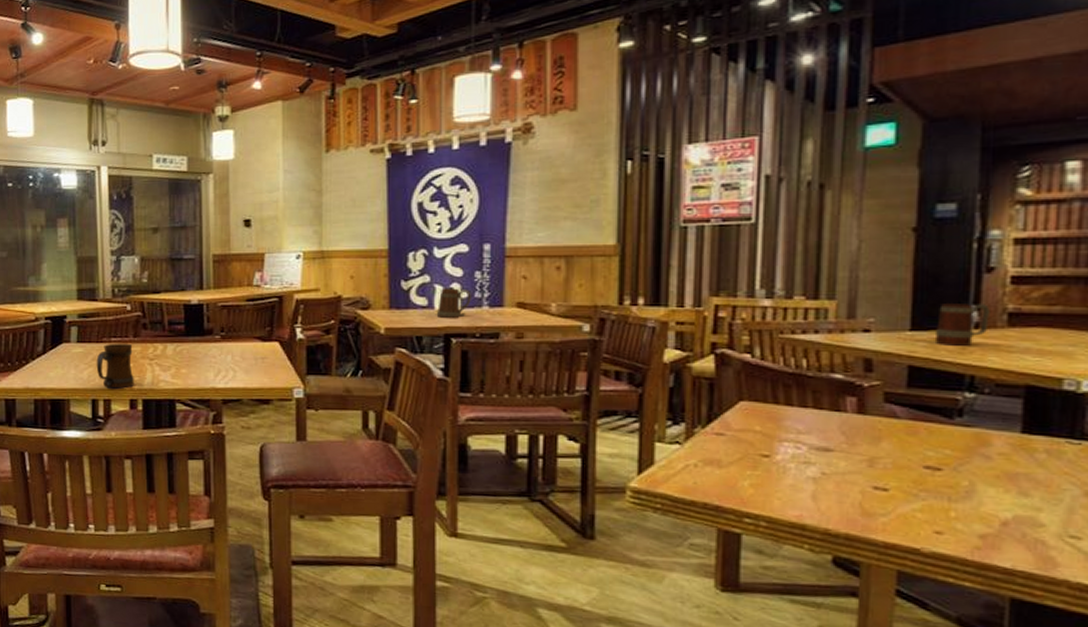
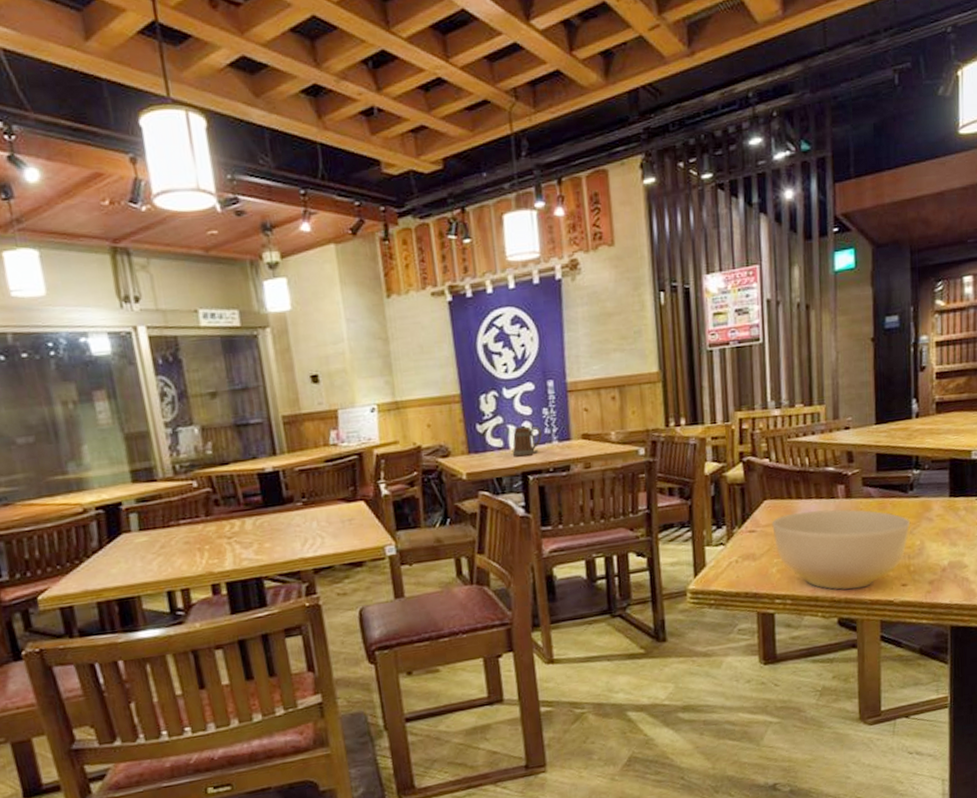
beer mug: present [96,343,134,389] -> none [165,523,214,577]
bowl: none [748,420,956,526] -> present [772,509,911,590]
beer mug: present [934,304,990,346] -> none [891,397,925,434]

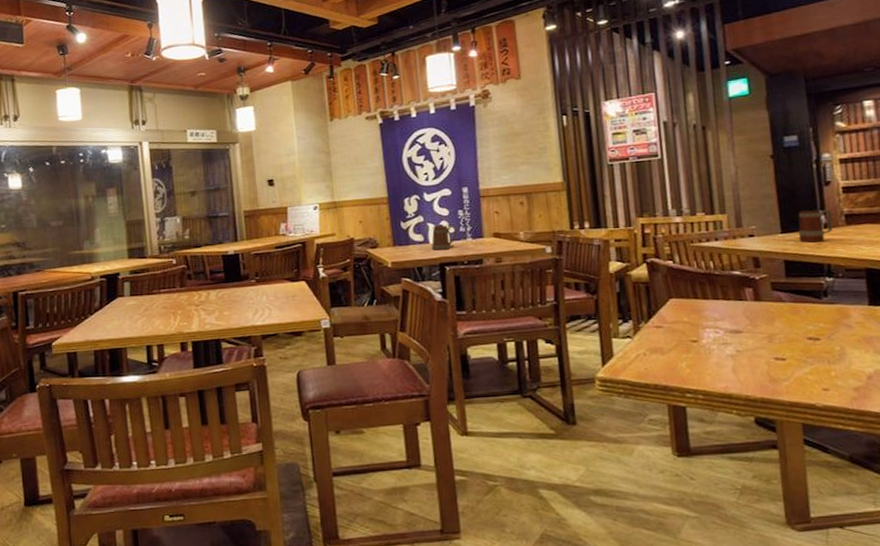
bowl: present [772,509,911,590] -> none [679,310,828,390]
beer mug: none [891,397,925,434] -> present [798,209,833,243]

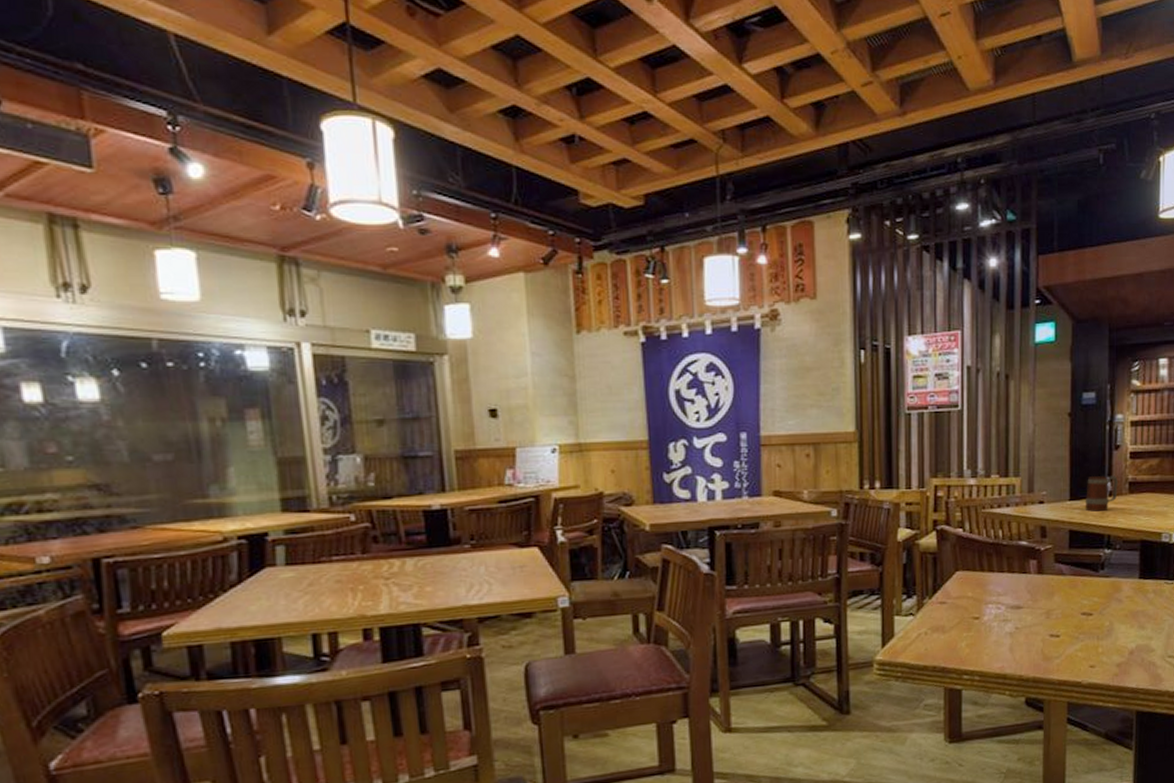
beer mug: present [432,225,458,251] -> none [700,479,732,512]

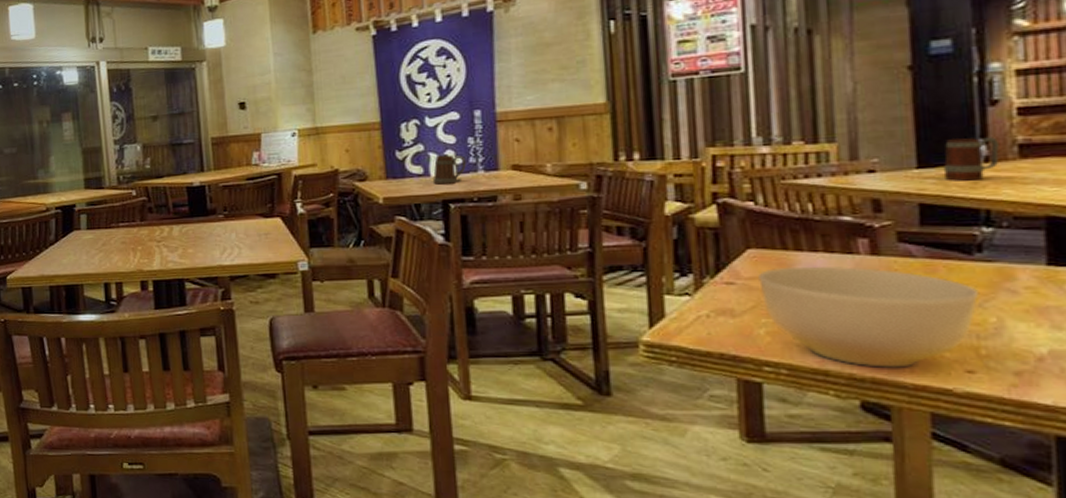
beer mug: none [700,479,732,512] -> present [433,155,466,186]
bowl: none [963,584,1101,669] -> present [758,266,980,368]

